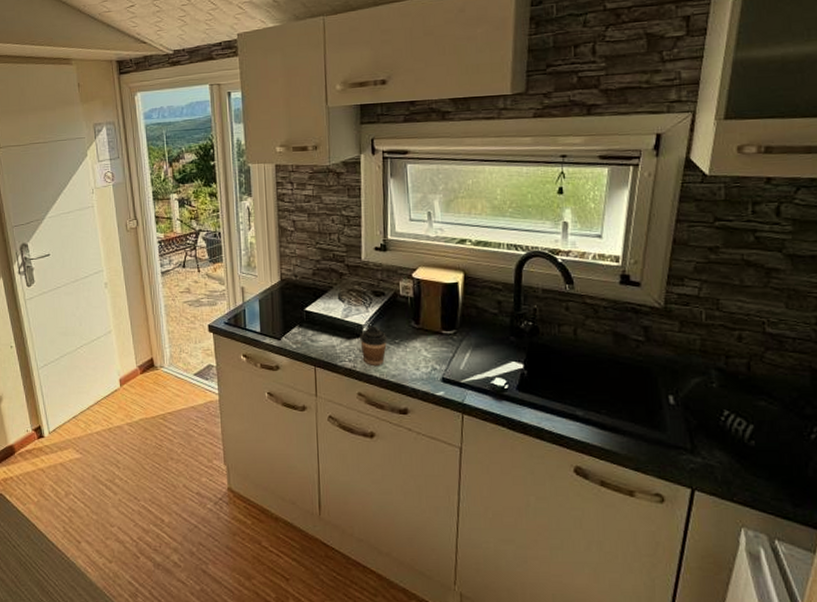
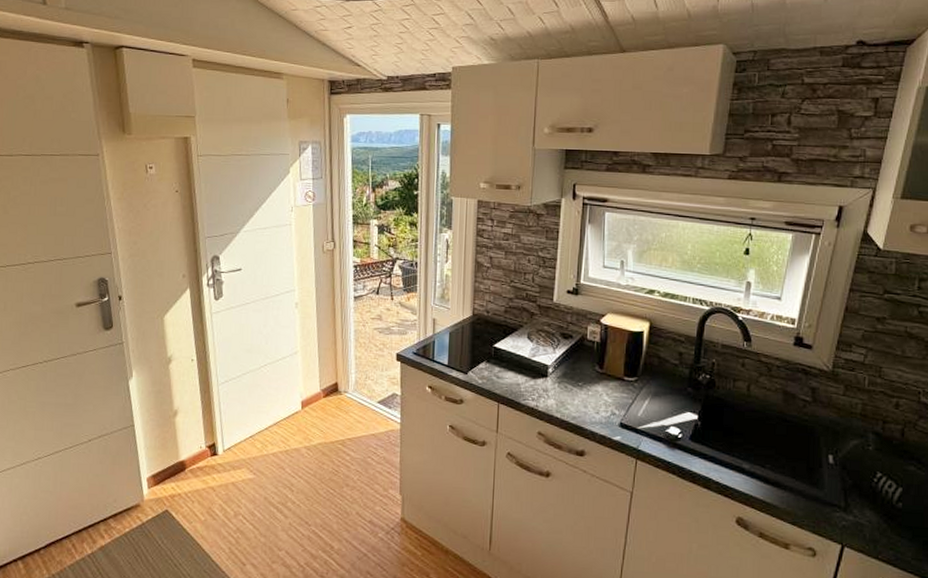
coffee cup: present [360,326,388,365] -> none [545,368,572,406]

